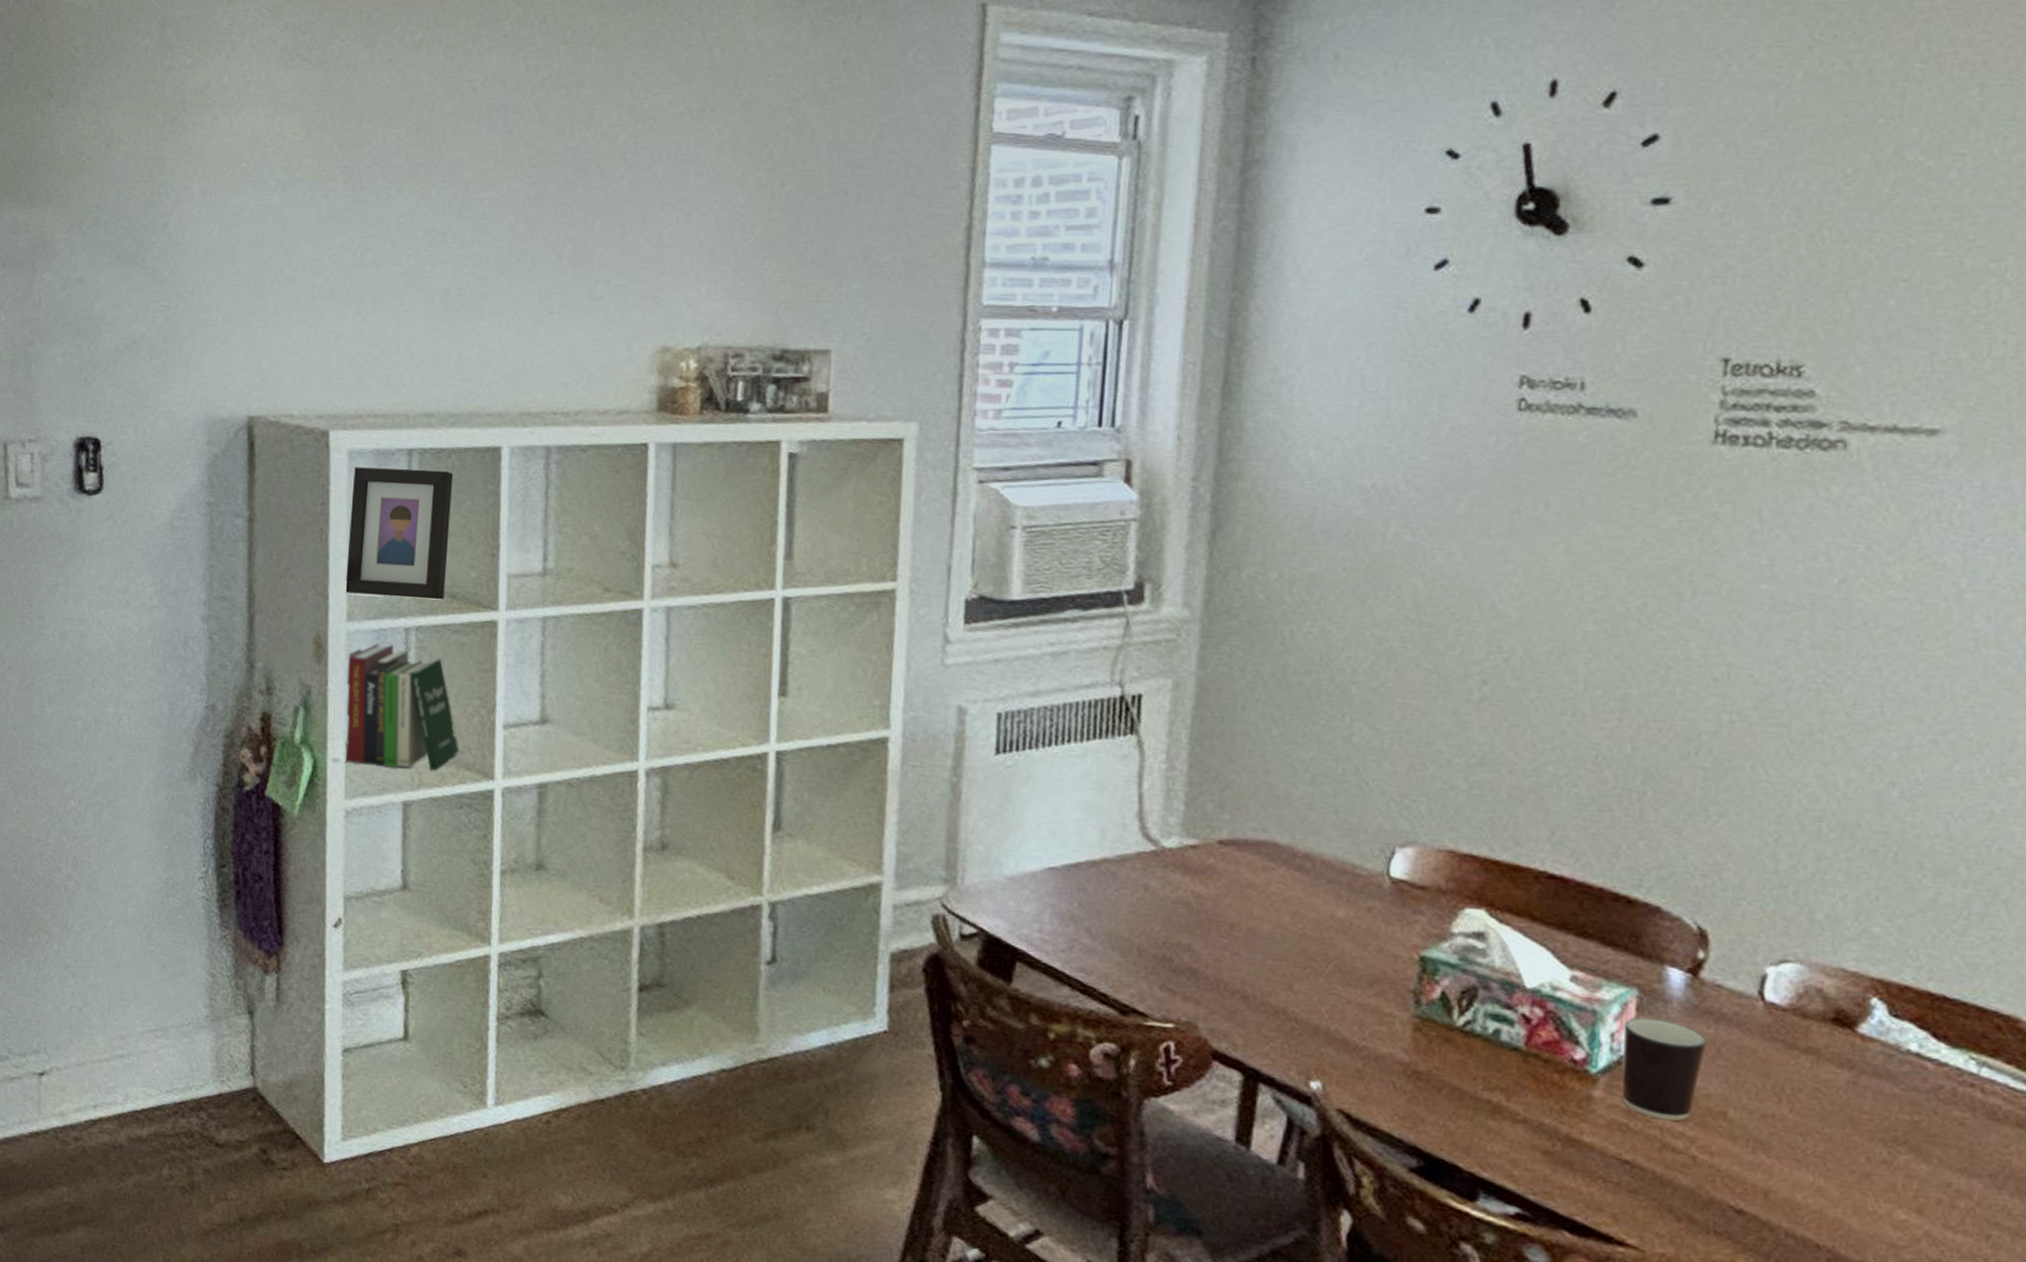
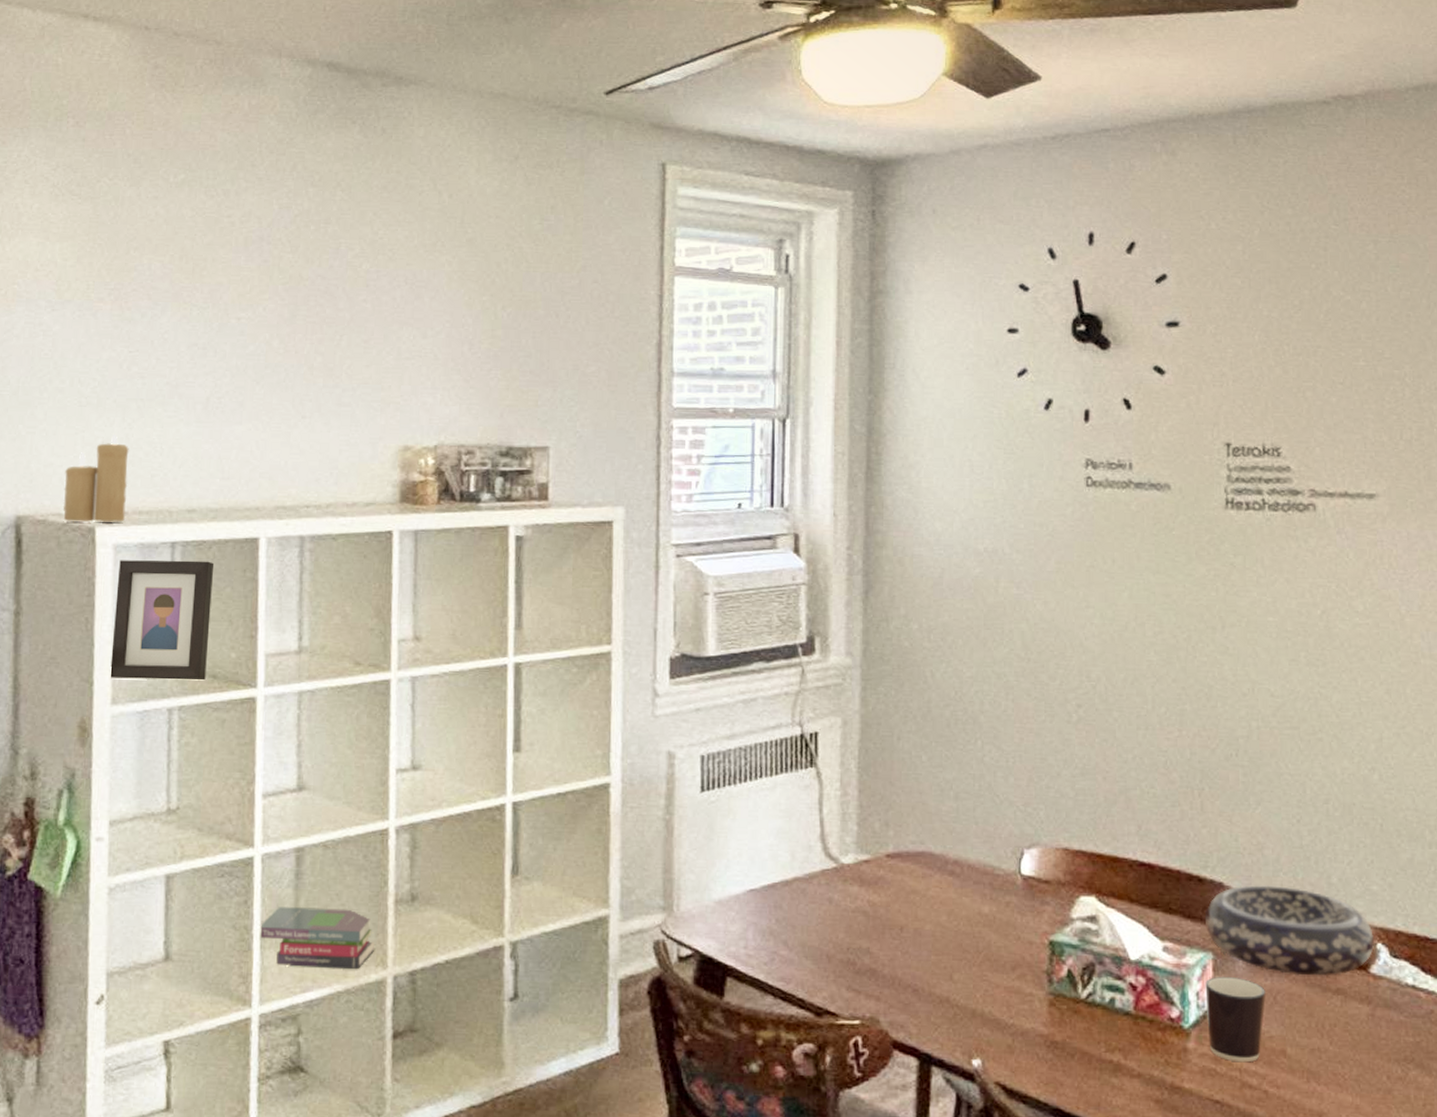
candle: none [295,328,364,426] -> present [63,433,129,522]
books: present [343,643,459,771] -> none [107,724,221,843]
books: none [499,844,622,916] -> present [259,907,375,969]
decorative bowl: none [1630,913,1868,1032] -> present [1204,885,1374,976]

